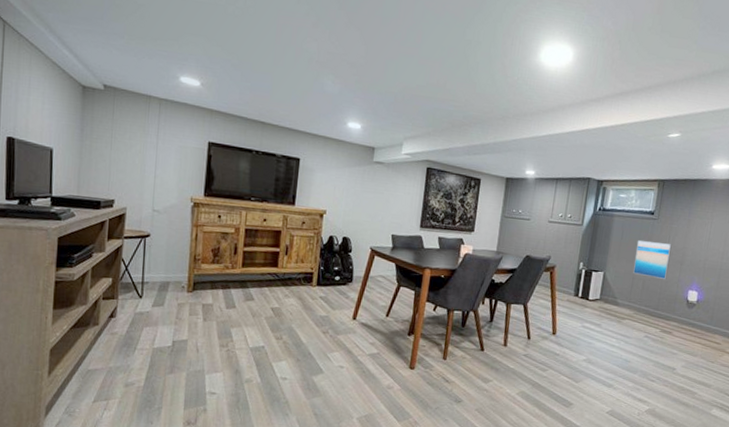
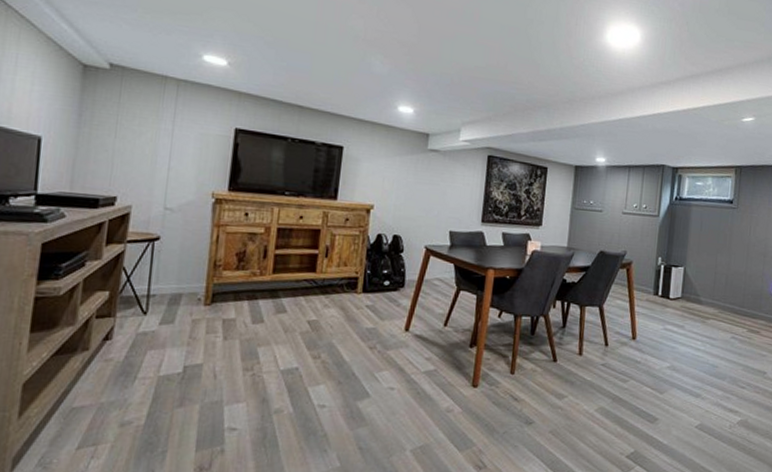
wall art: present [633,239,672,280] -> none [715,230,754,274]

